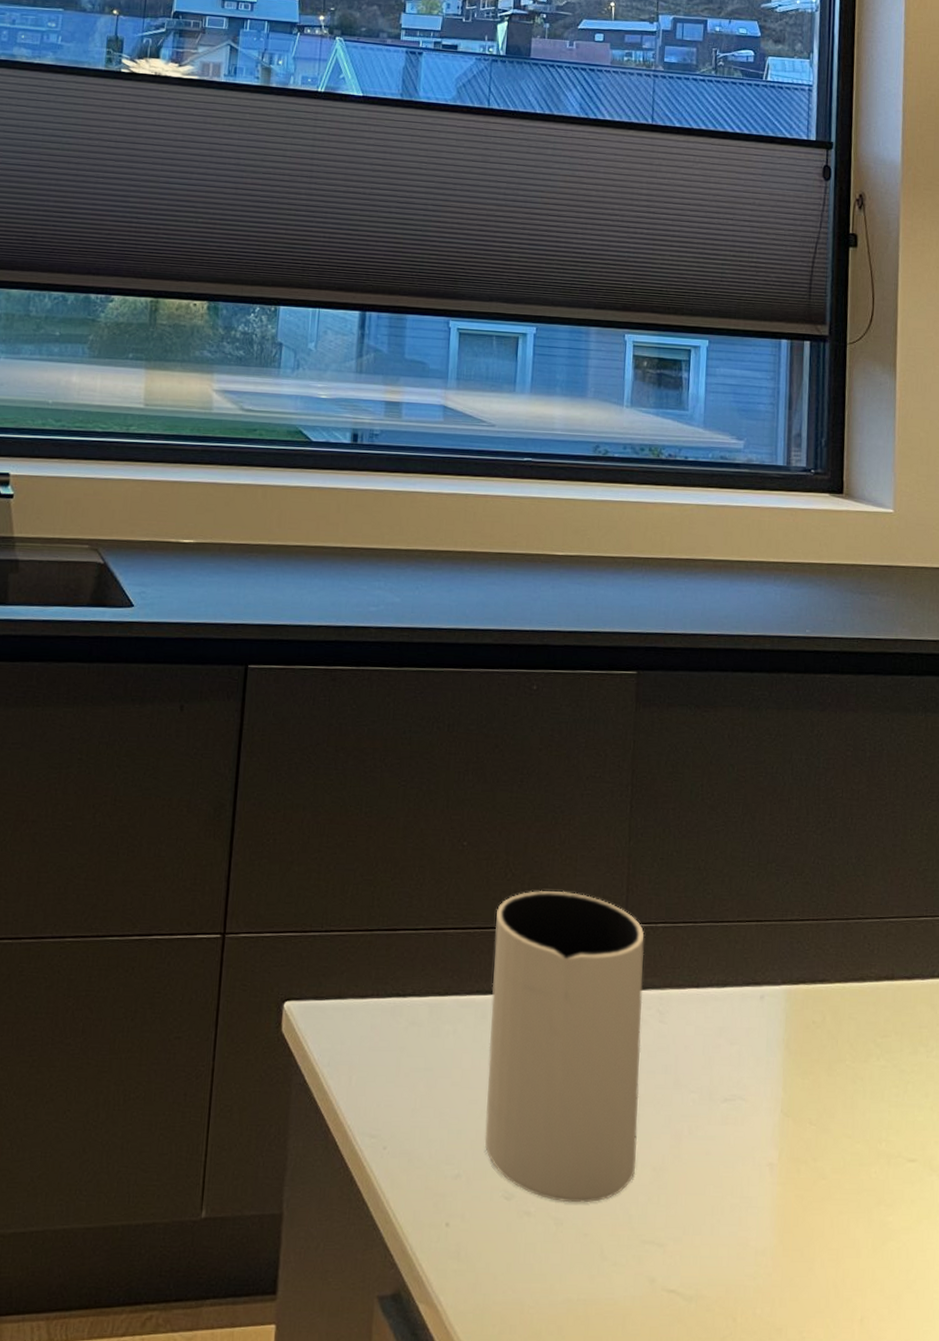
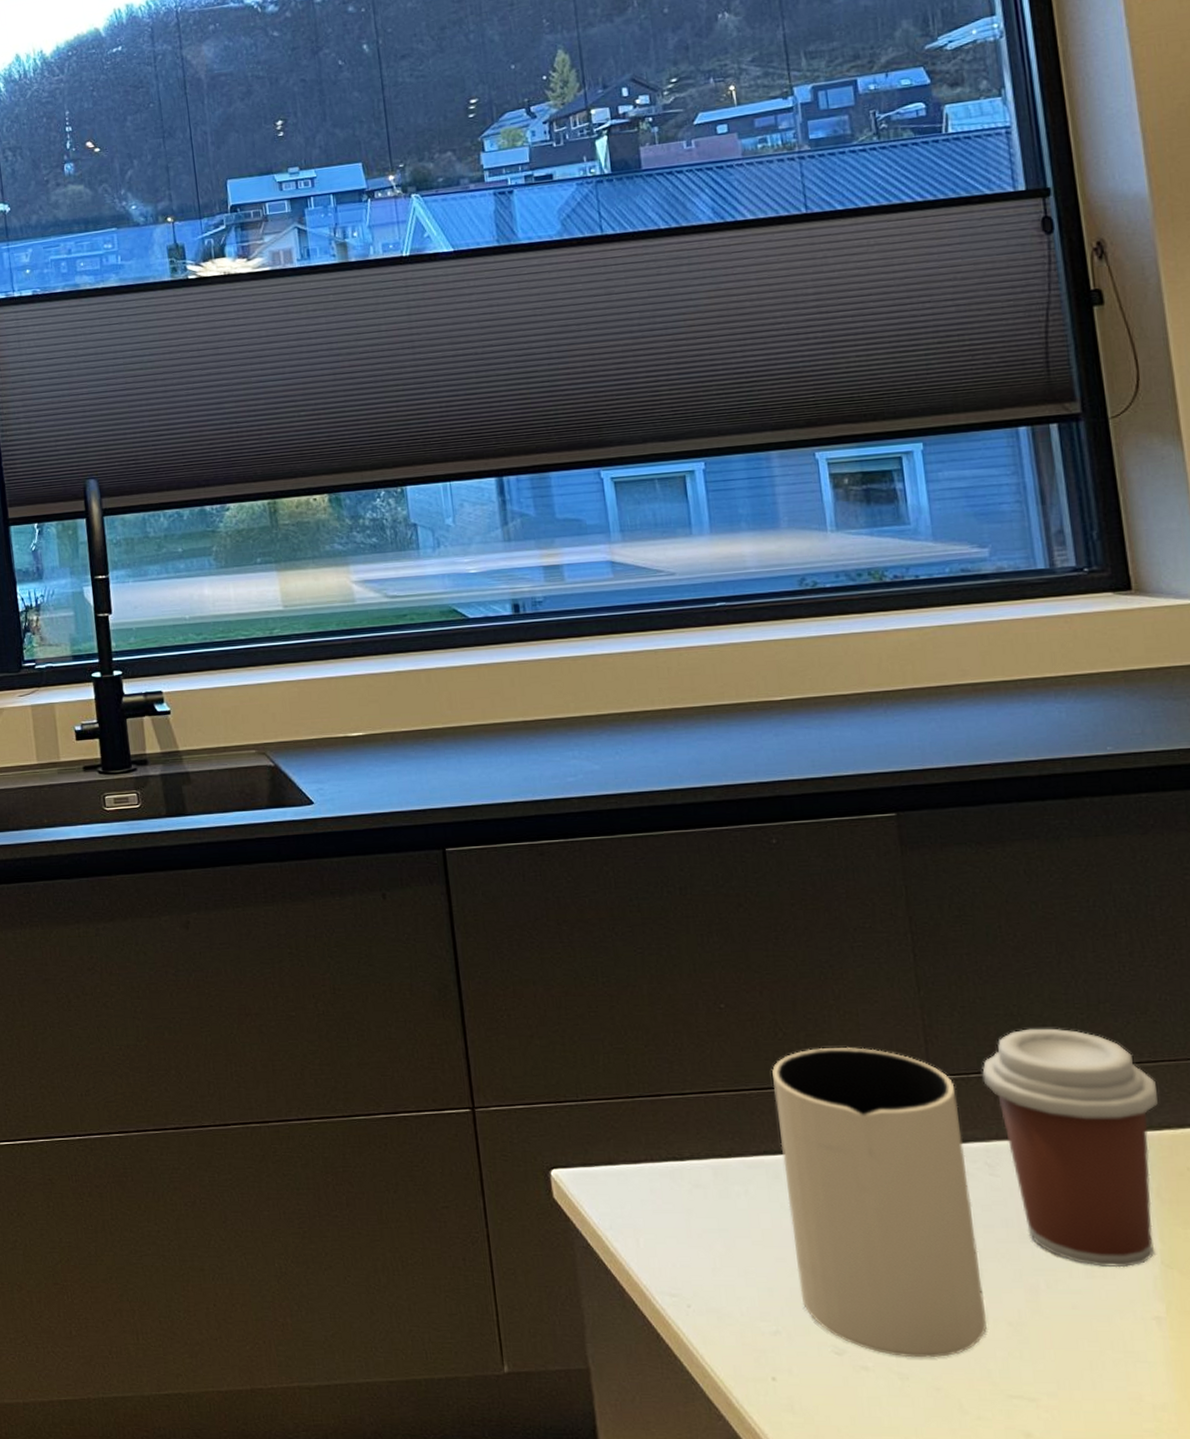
coffee cup: none [667,883,800,1115] -> present [982,1028,1158,1268]

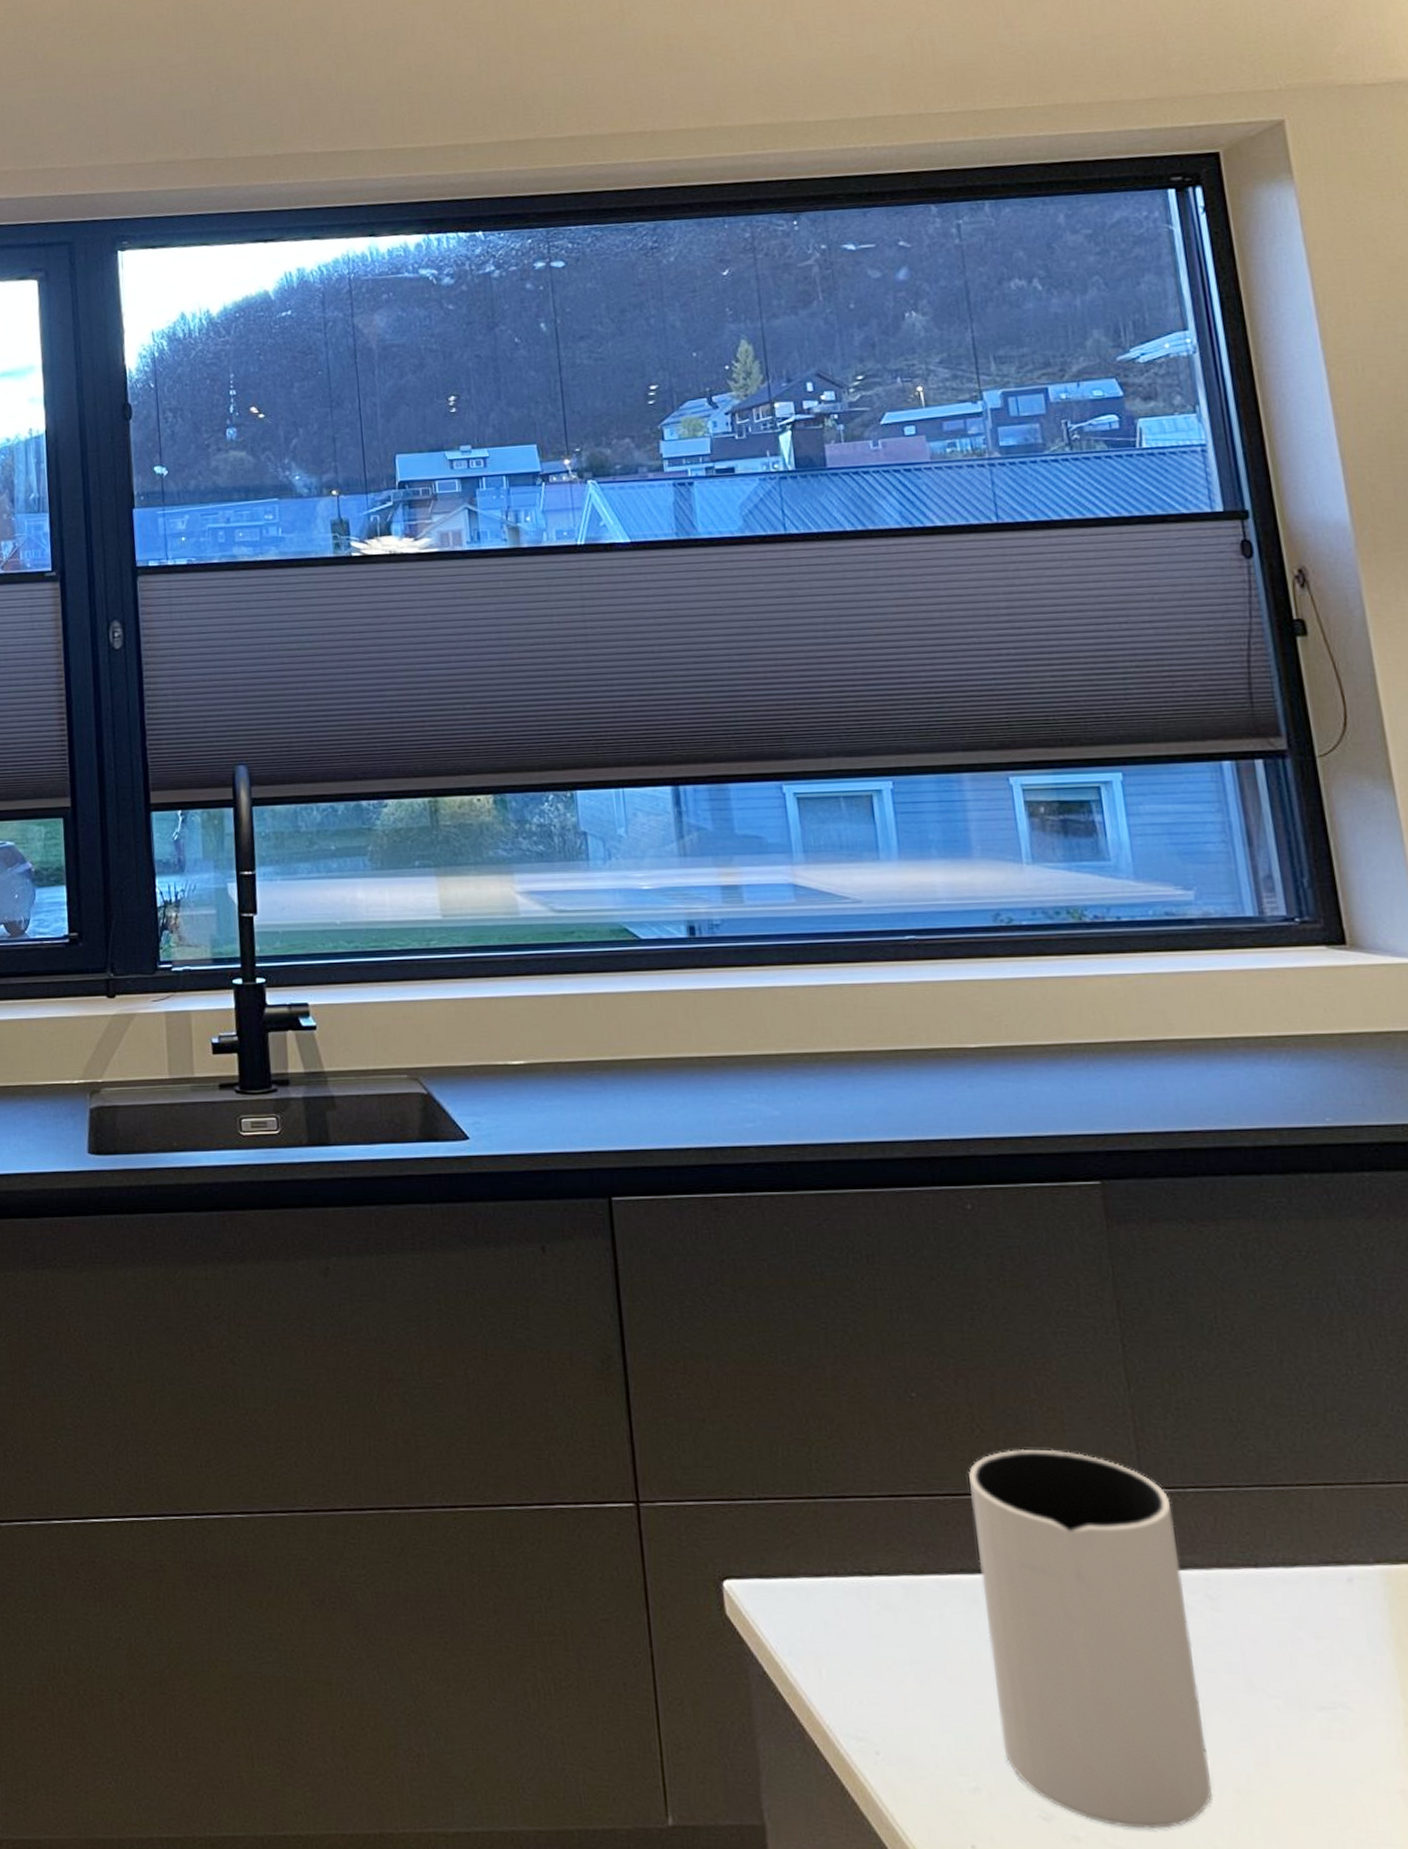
coffee cup: present [982,1028,1158,1268] -> none [1199,1437,1396,1728]

